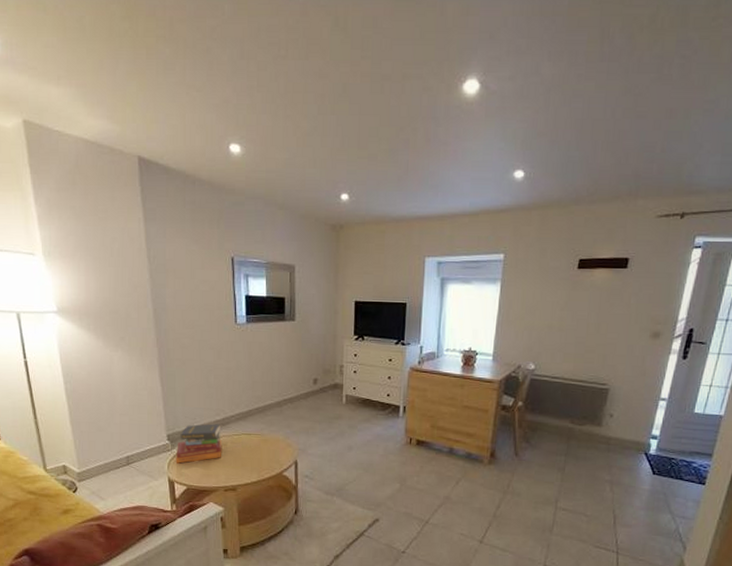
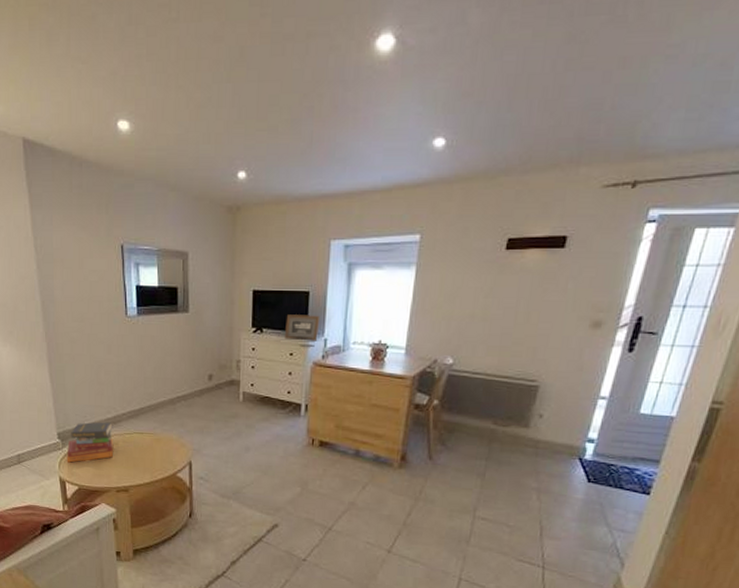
picture frame: none [384,324,417,348] -> present [285,314,321,341]

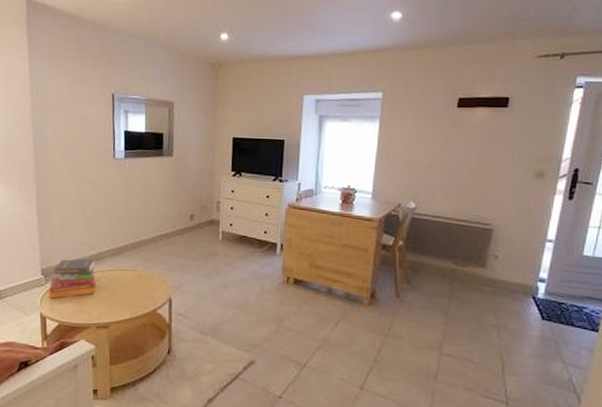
picture frame: present [285,314,321,341] -> none [262,160,295,185]

